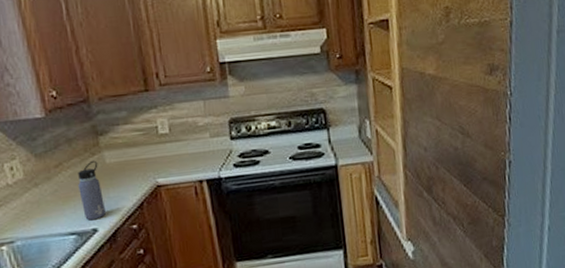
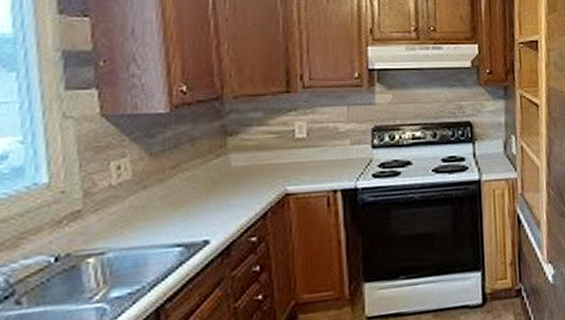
water bottle: present [78,160,106,221] -> none [194,162,222,231]

